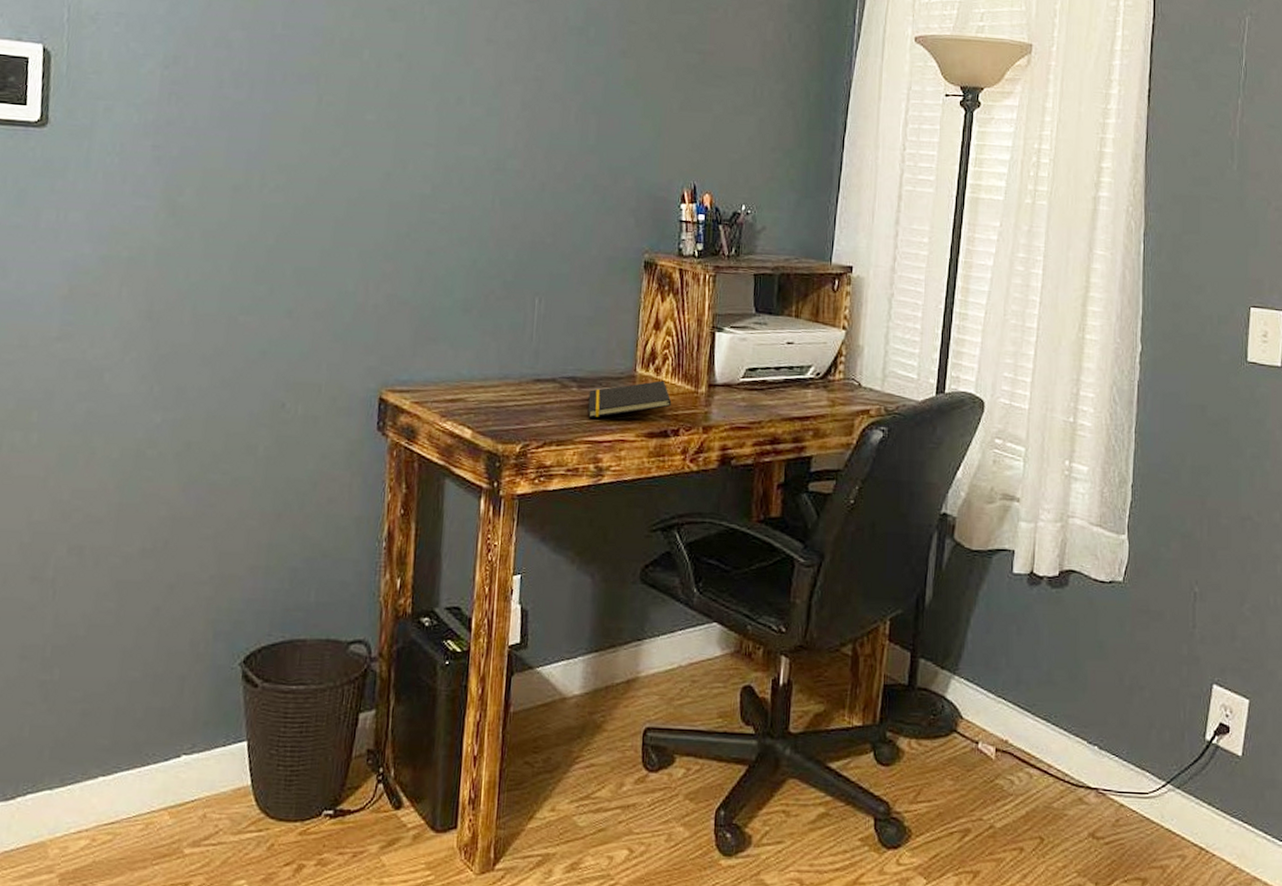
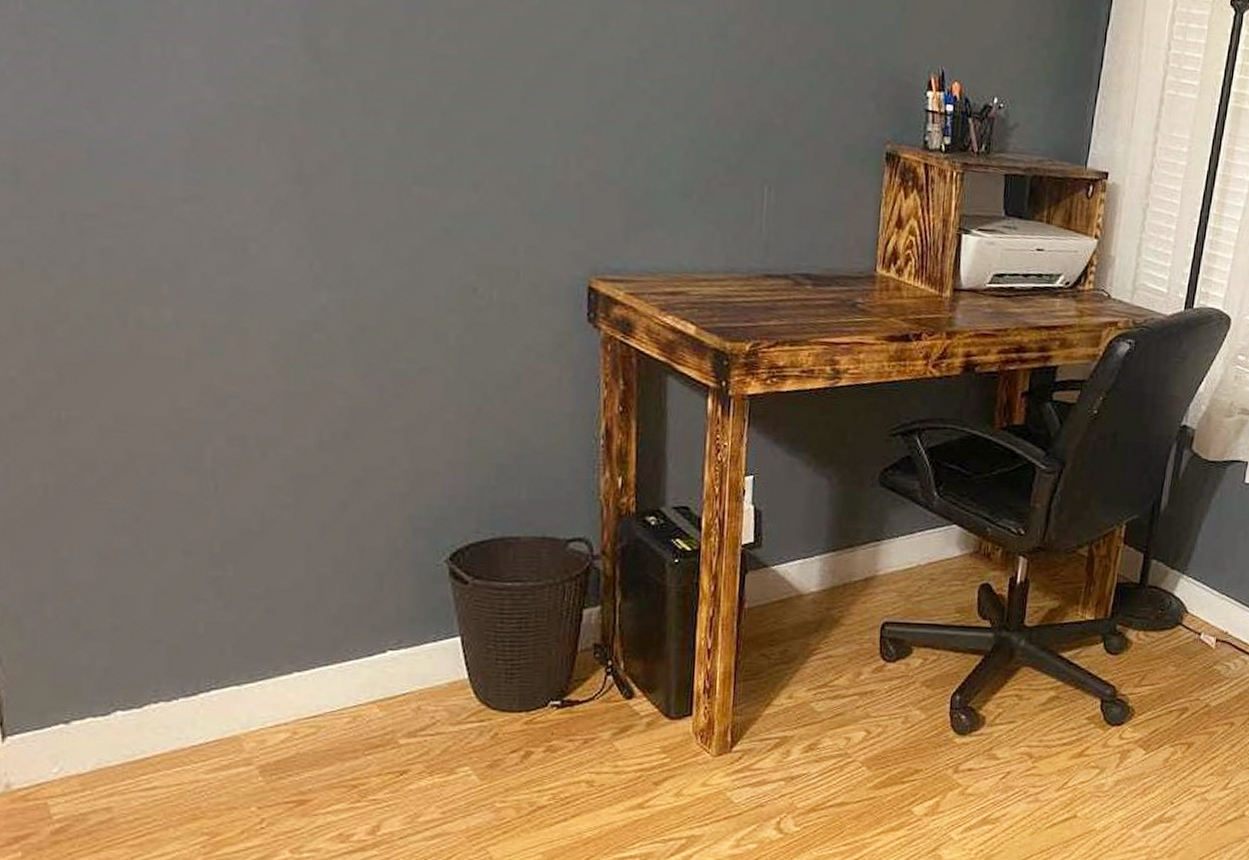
notepad: present [588,380,672,418] -> none [824,282,914,319]

